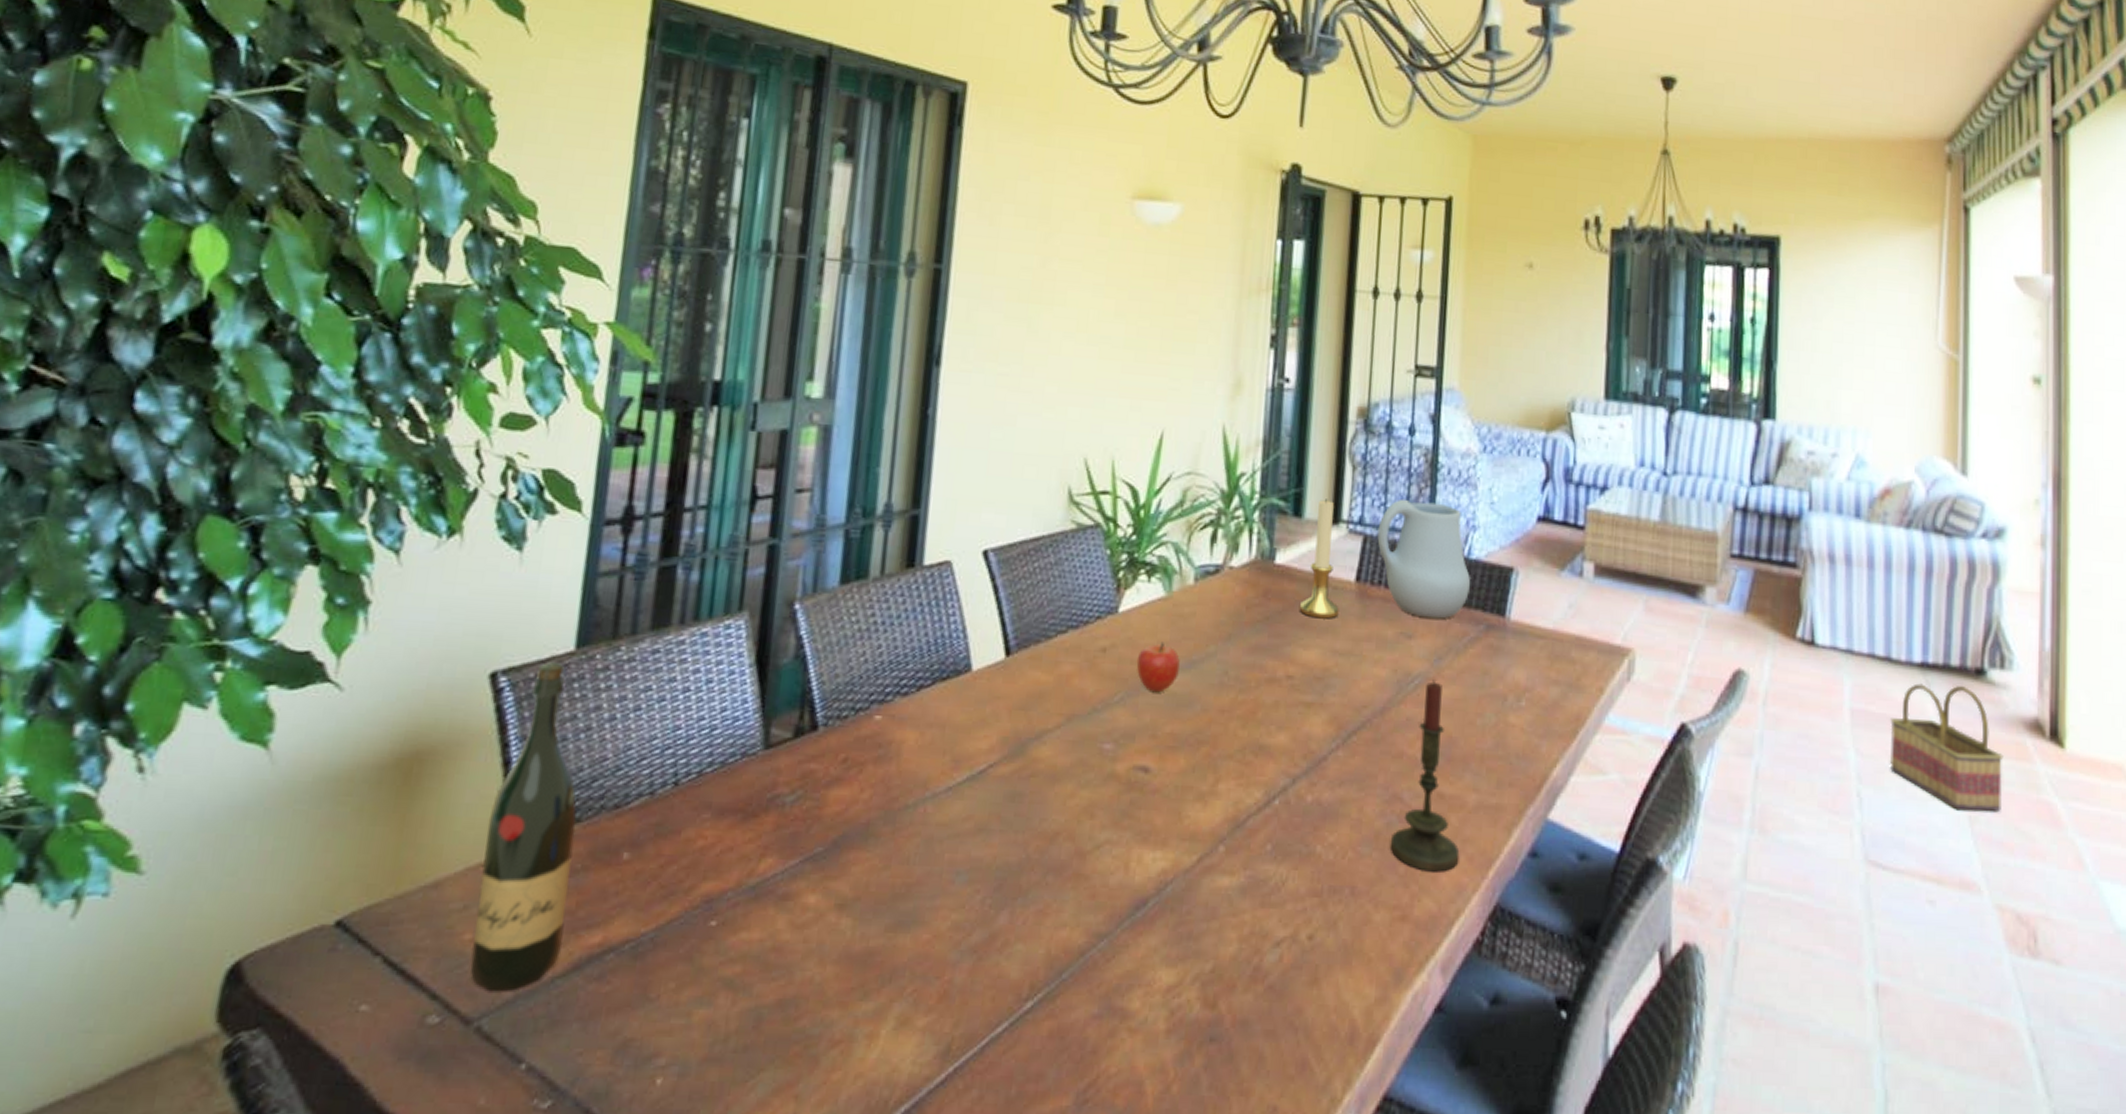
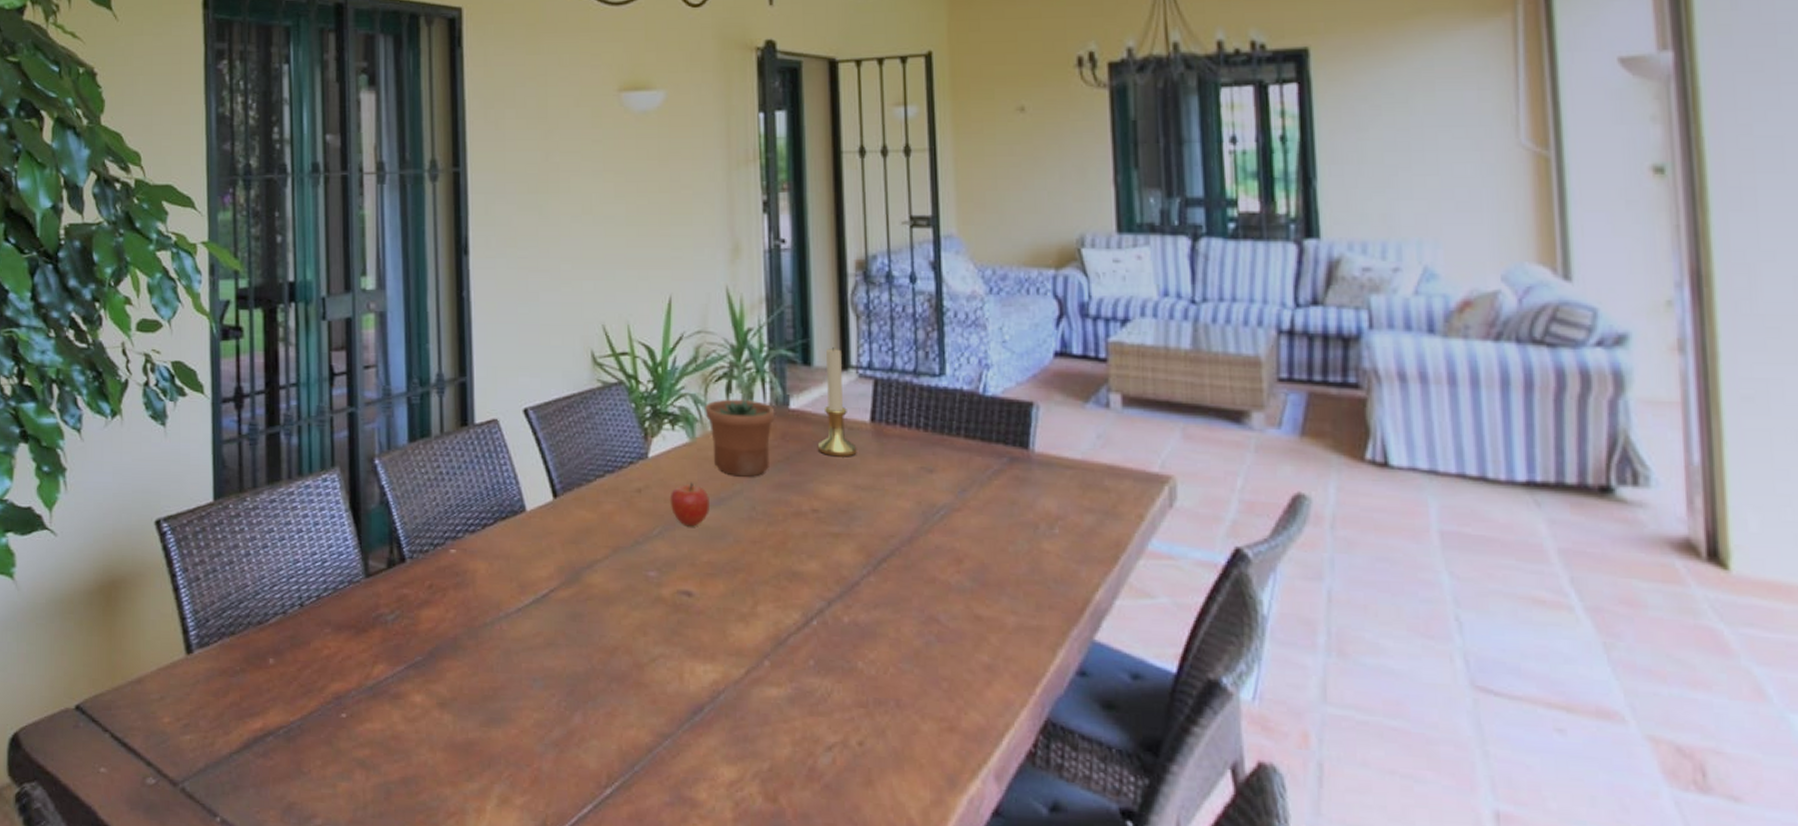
wine bottle: present [470,662,577,991] -> none [169,511,234,762]
planter: none [1185,549,1260,638] -> present [705,399,775,477]
pitcher: present [1377,499,1471,619] -> none [888,343,989,454]
candle: present [1390,680,1460,872] -> none [930,510,1004,688]
basket: present [1890,683,2004,811] -> none [1491,503,1646,637]

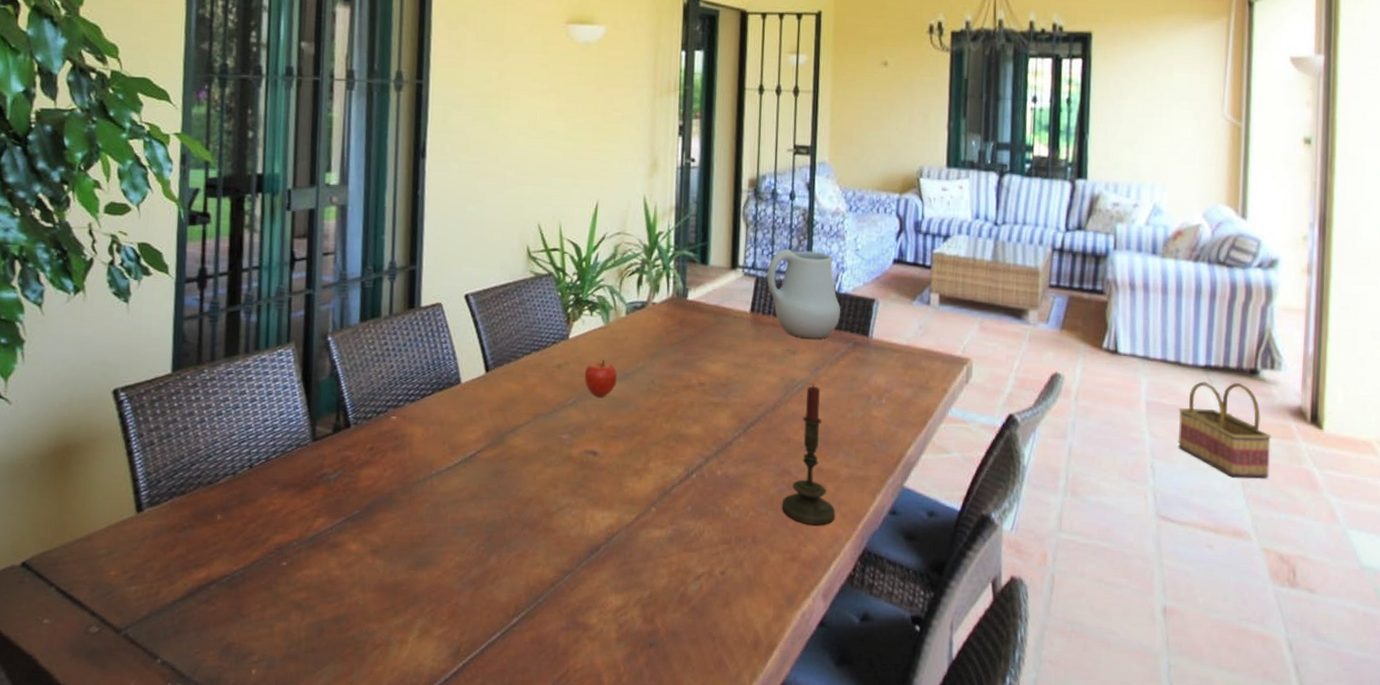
planter: present [705,399,775,477] -> none [619,290,676,356]
candle holder: present [817,347,857,457] -> none [707,250,738,341]
pitcher: none [888,343,989,454] -> present [767,248,841,339]
candle: none [930,510,1004,688] -> present [781,384,836,526]
basket: none [1491,503,1646,637] -> present [1178,381,1272,478]

